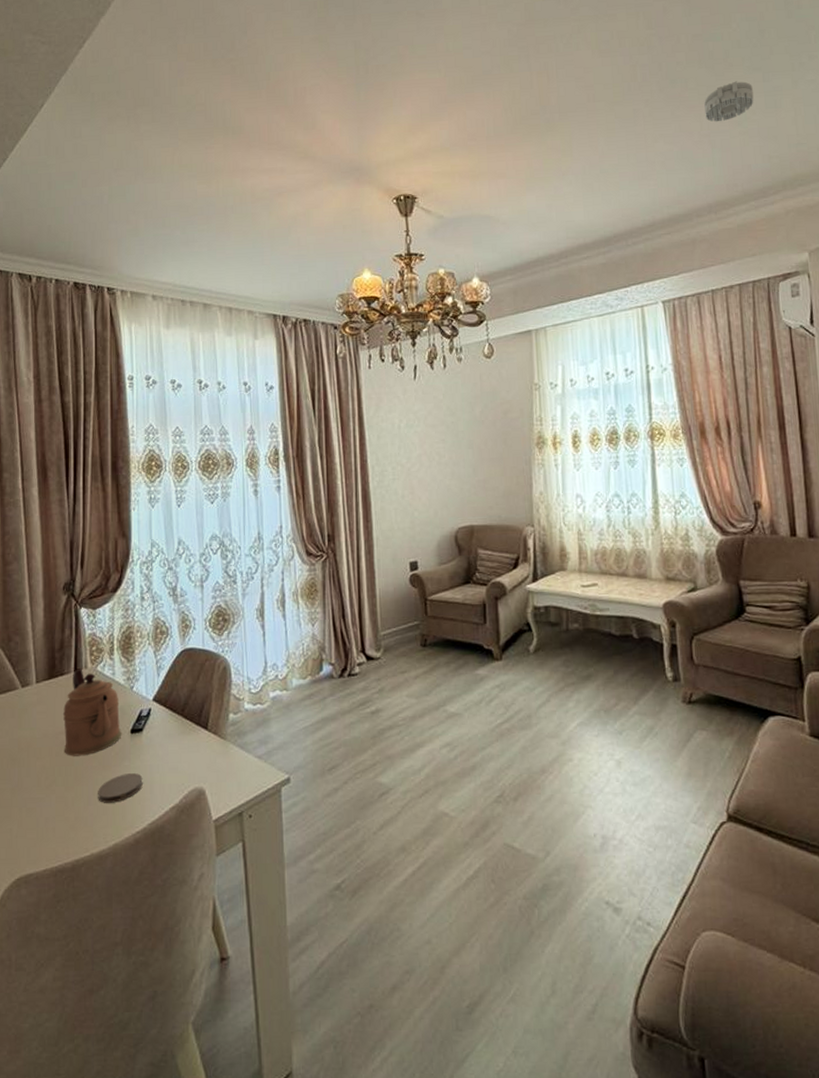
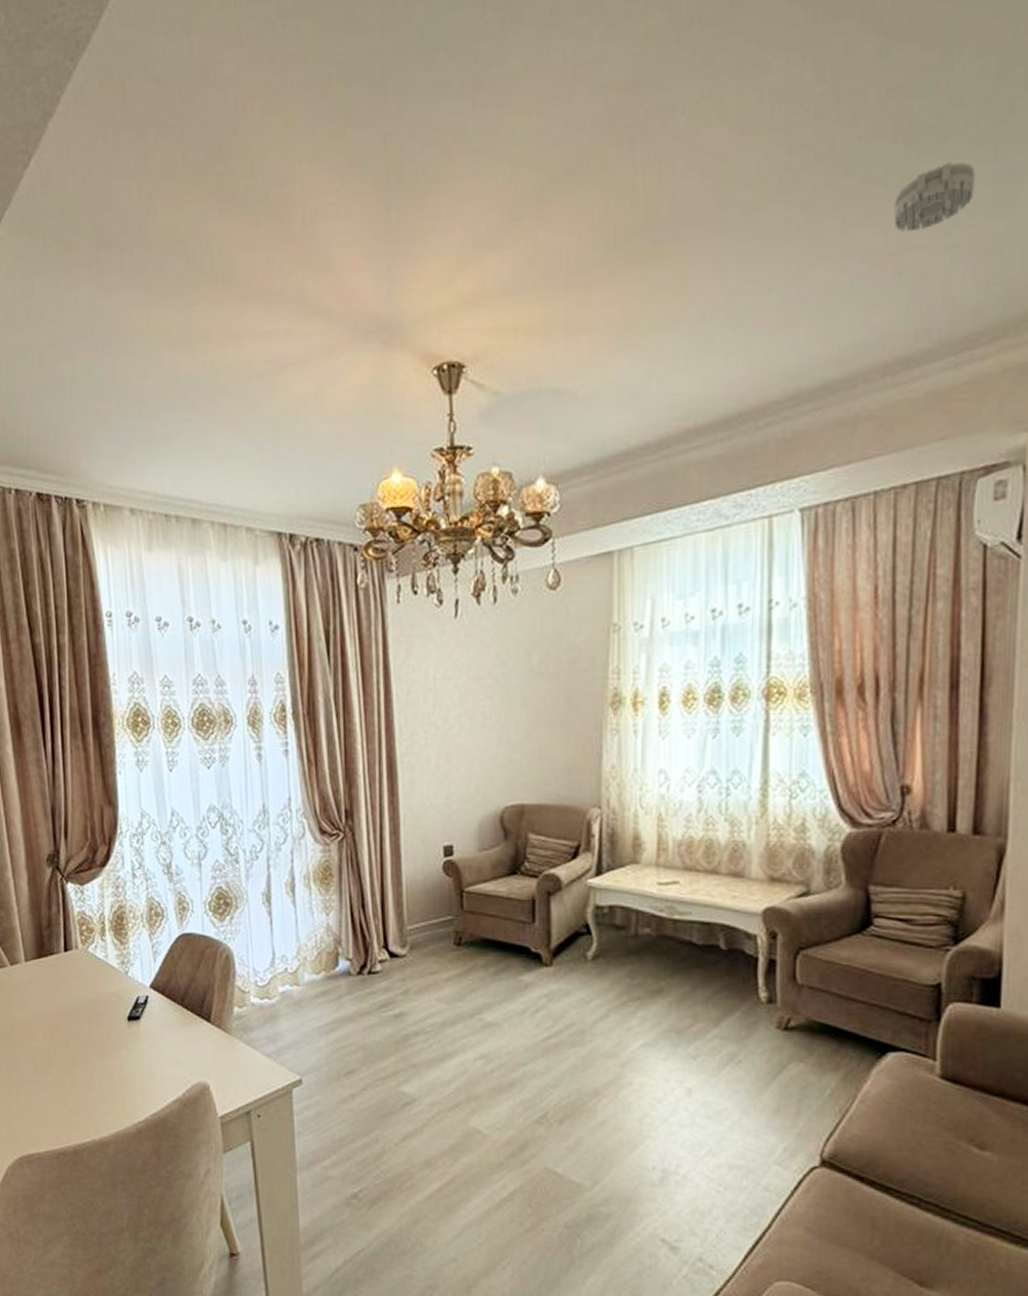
coffeepot: present [62,668,122,756] -> none [54,949,119,1041]
coaster: present [98,773,143,803] -> none [96,1062,143,1091]

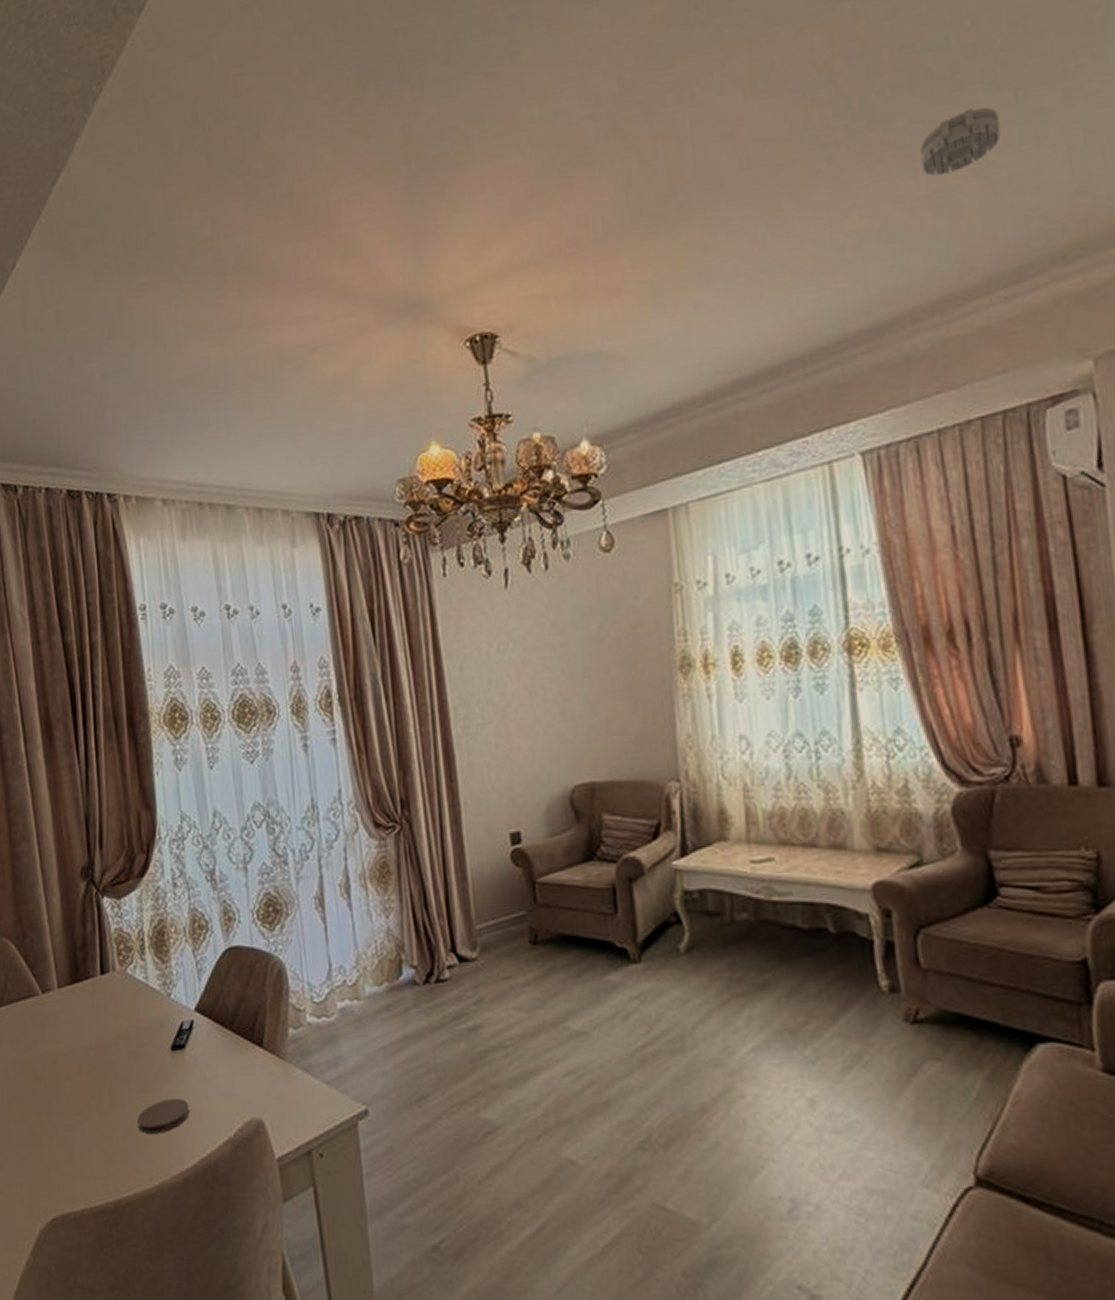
coaster: none [96,1062,143,1091] -> present [137,1099,190,1134]

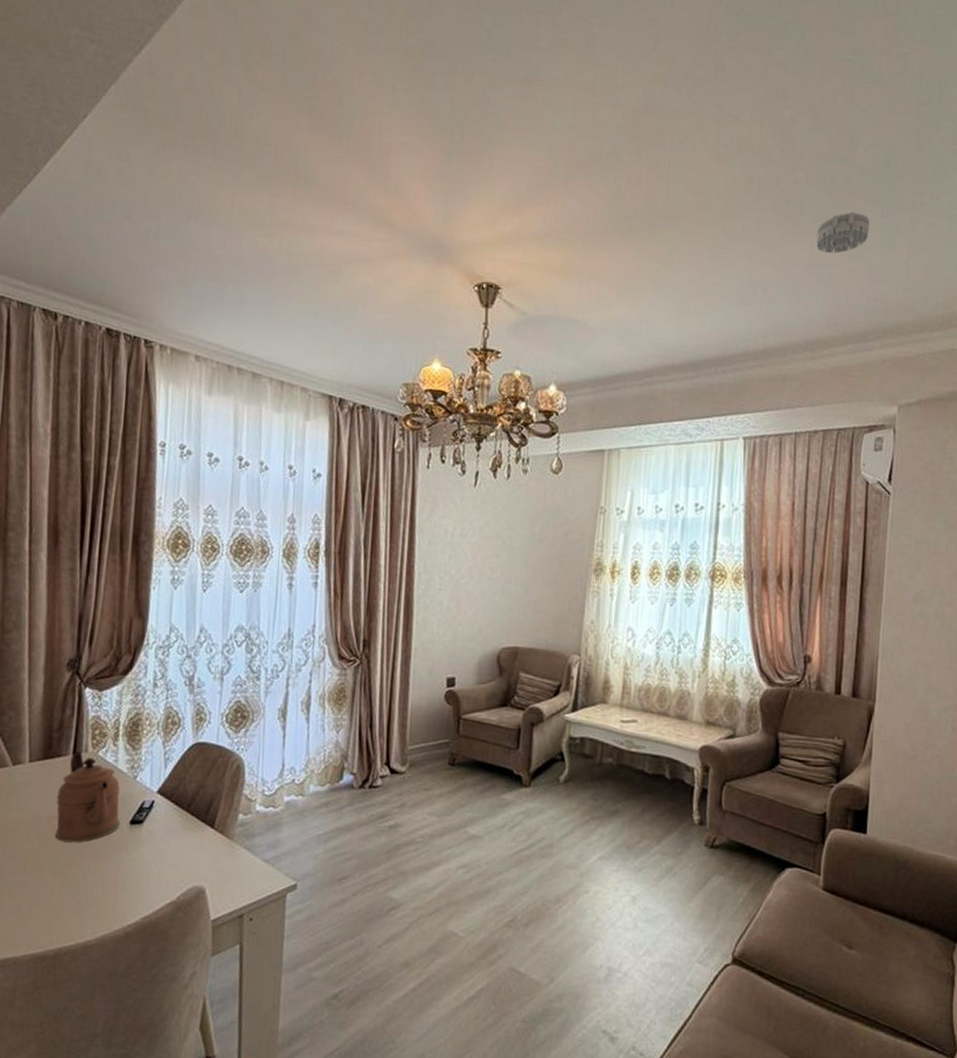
coffeepot: none [90,971,162,1077] -> present [55,751,121,843]
coaster: present [137,1099,190,1134] -> none [88,865,139,894]

